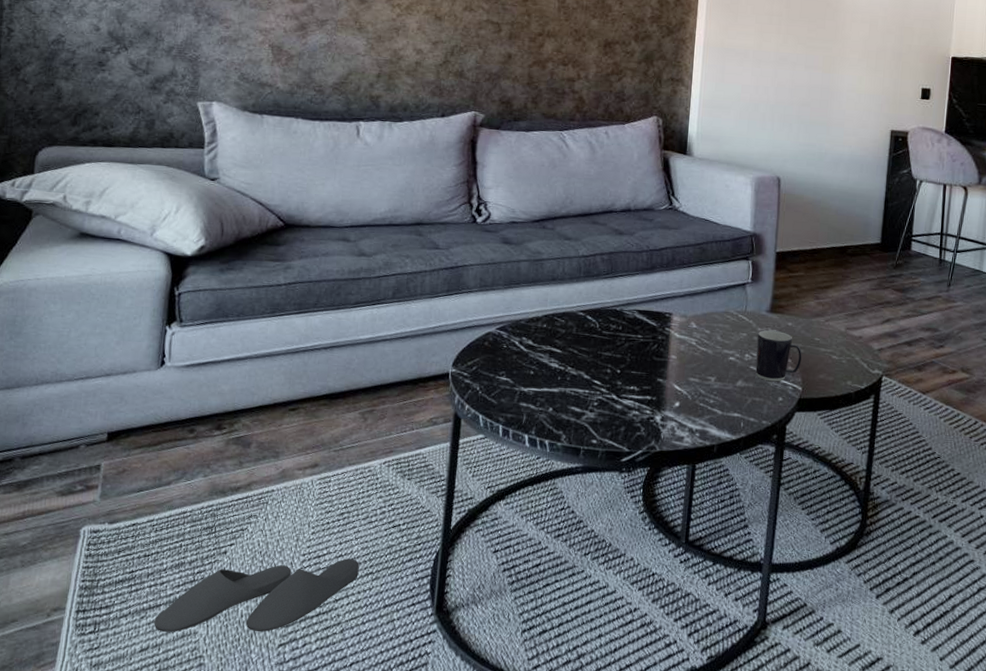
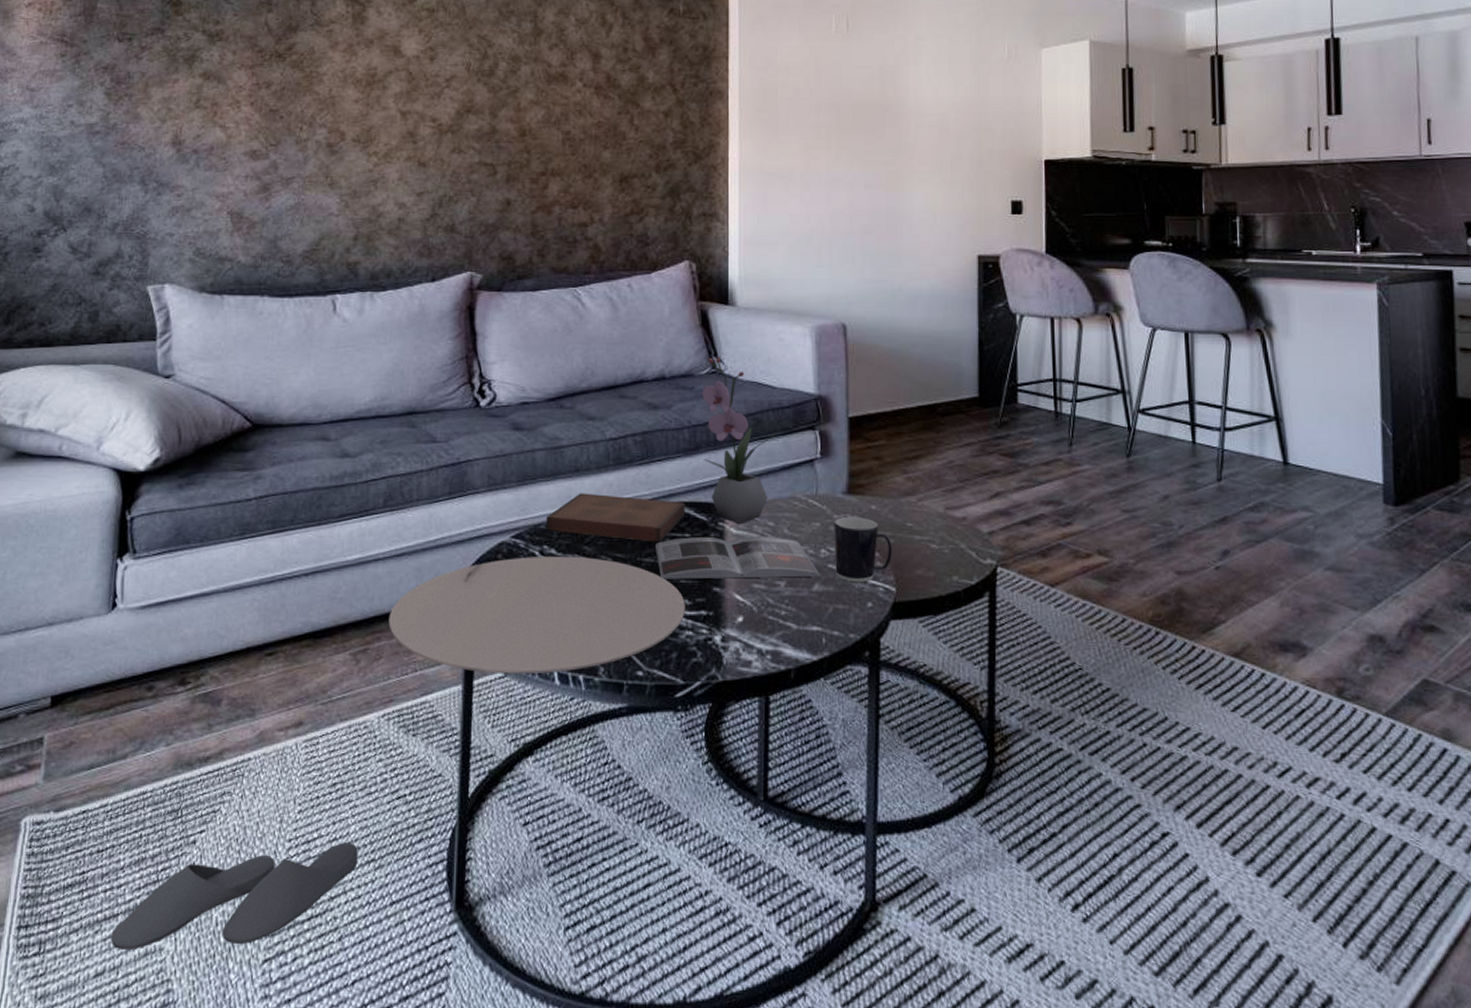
decorative tray: none [392,345,635,438] -> present [388,555,685,675]
book: none [525,297,640,341] -> present [545,493,686,542]
magazine: none [612,338,744,375] -> present [654,536,821,580]
flower arrangement: none [657,196,716,330] -> present [701,357,775,524]

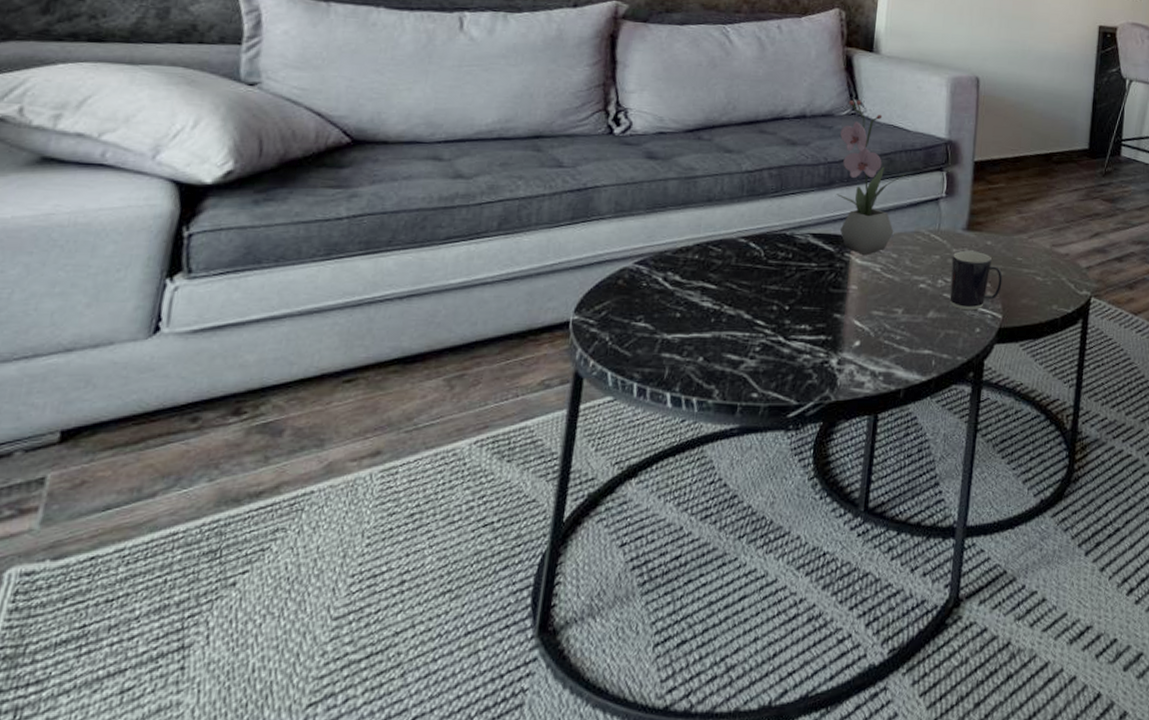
slippers: present [110,842,358,950] -> none [113,574,433,708]
decorative tray: present [388,555,685,675] -> none [491,282,806,398]
book: present [545,493,686,542] -> none [671,222,815,271]
magazine: present [654,536,821,580] -> none [780,266,937,306]

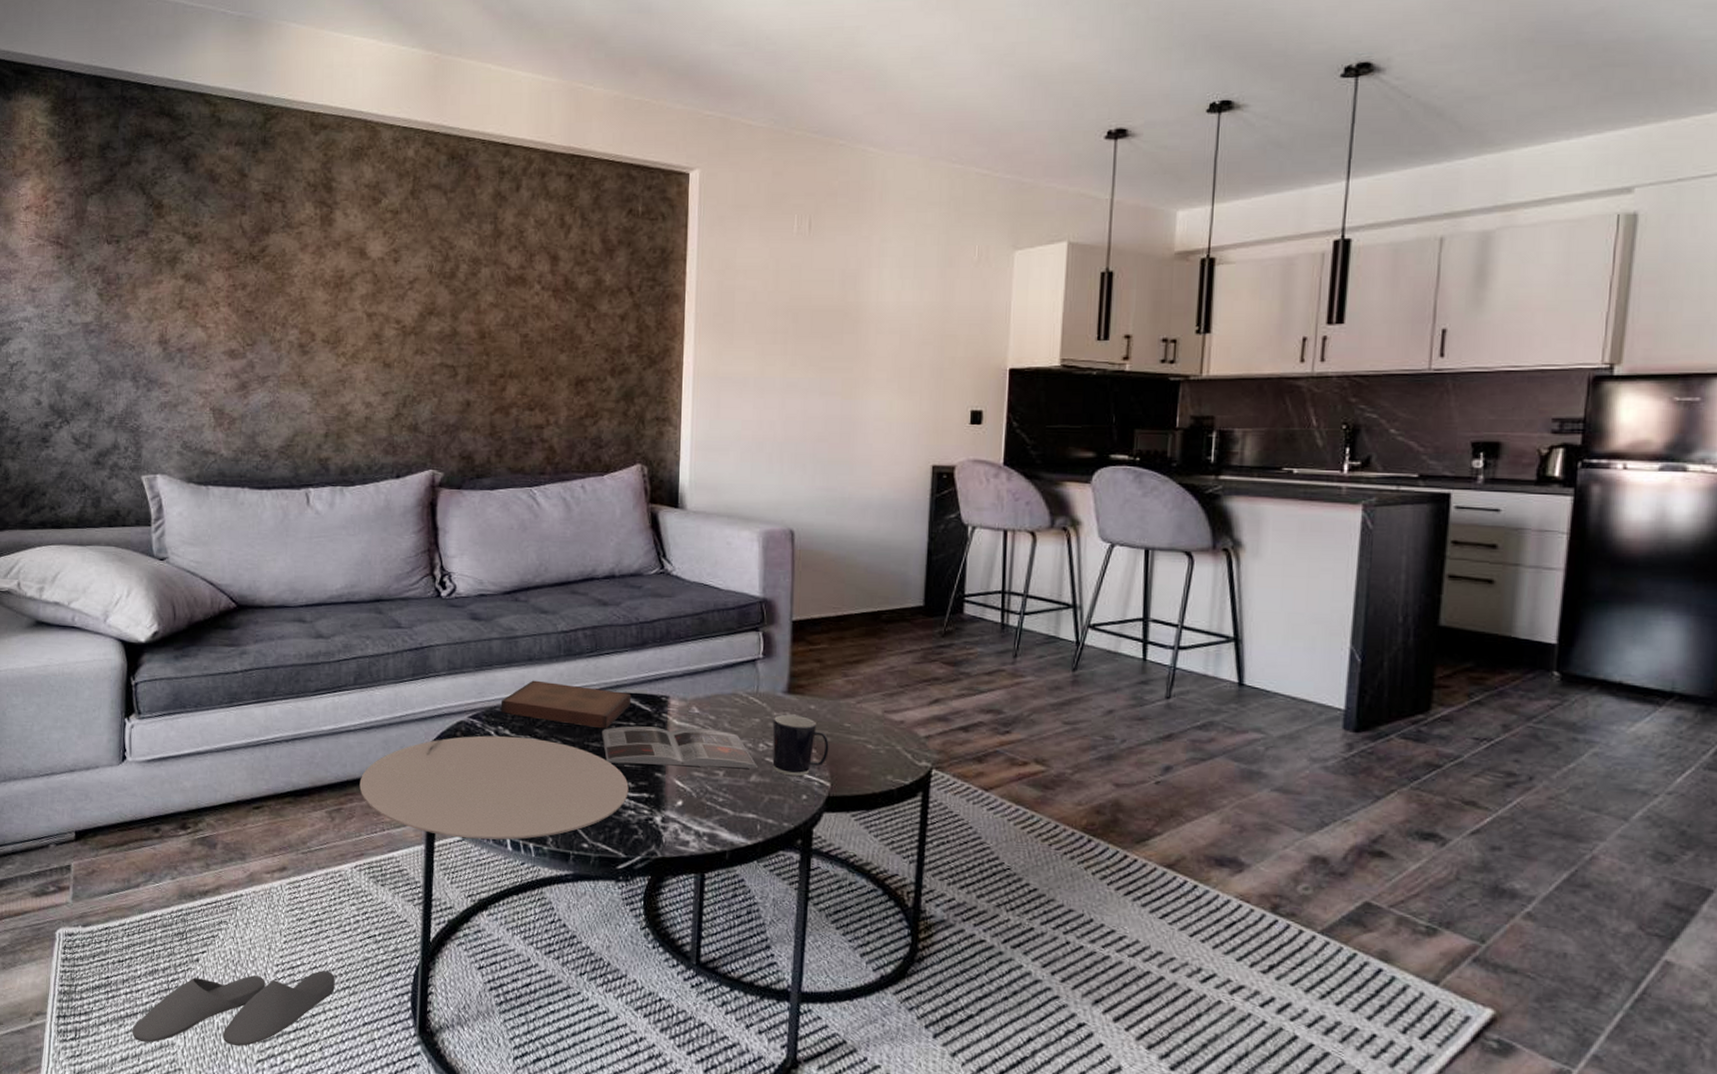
slippers: none [113,574,433,708] -> present [132,970,335,1046]
decorative tray: none [491,282,806,398] -> present [359,735,629,840]
book: none [671,222,815,271] -> present [500,680,632,729]
magazine: none [780,266,937,306] -> present [601,726,759,769]
flower arrangement: present [836,100,906,255] -> none [649,558,719,716]

